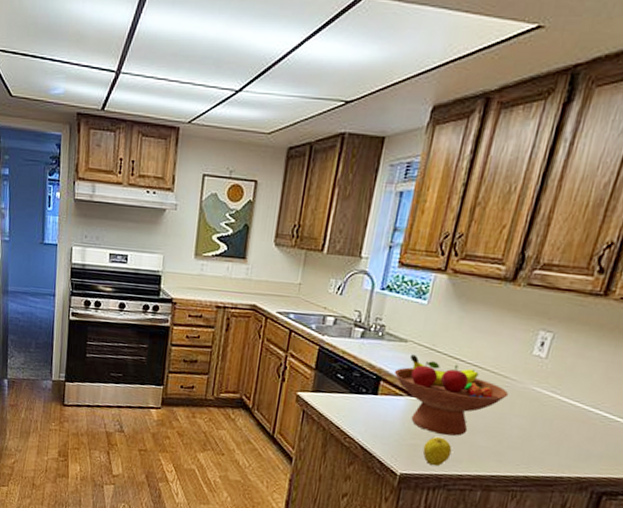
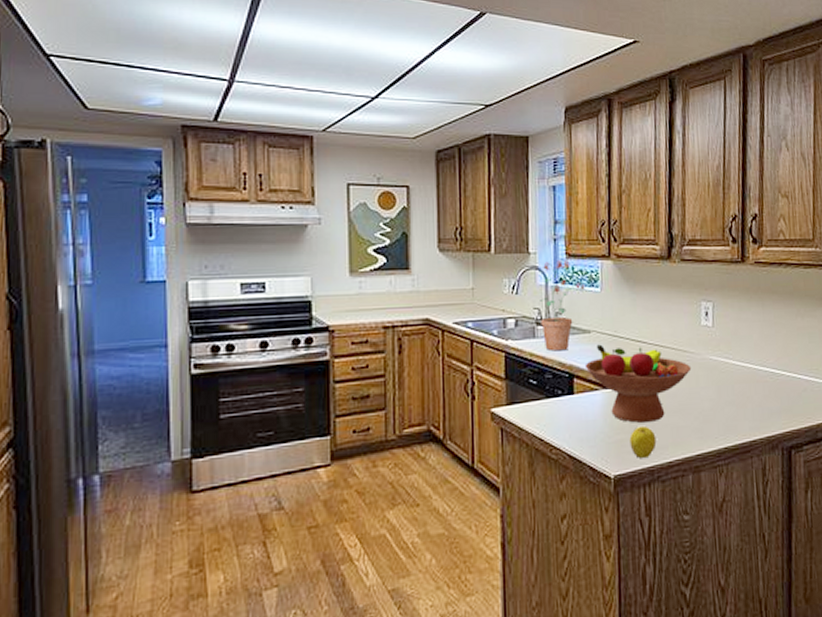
potted plant: none [358,267,412,355] -> present [540,259,585,352]

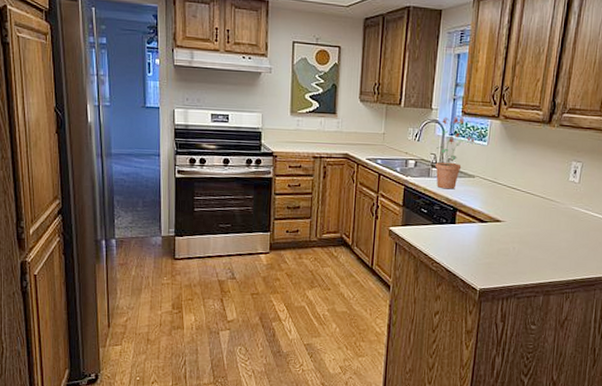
fruit bowl: present [584,344,692,423] -> none [466,187,555,252]
apple: present [629,427,657,459] -> none [495,255,518,280]

